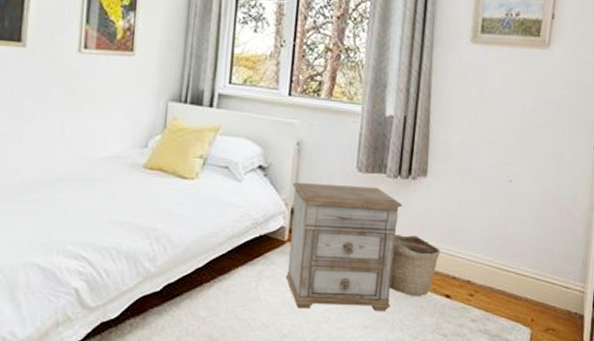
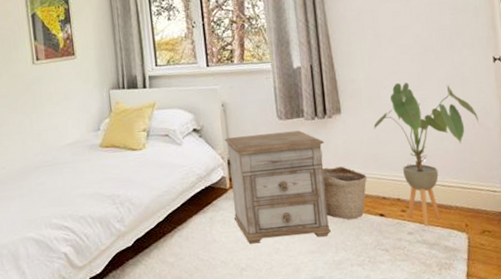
house plant: none [458,153,567,315] -> present [373,82,479,226]

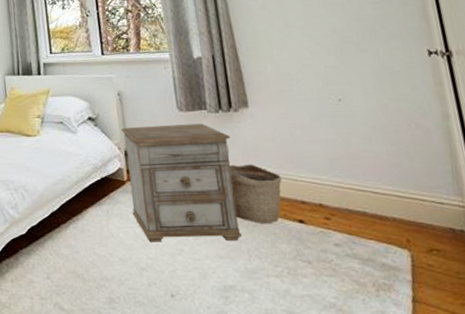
house plant: present [373,82,479,226] -> none [286,76,415,238]

